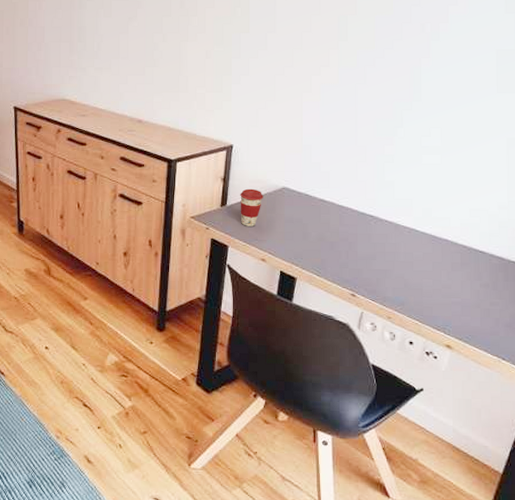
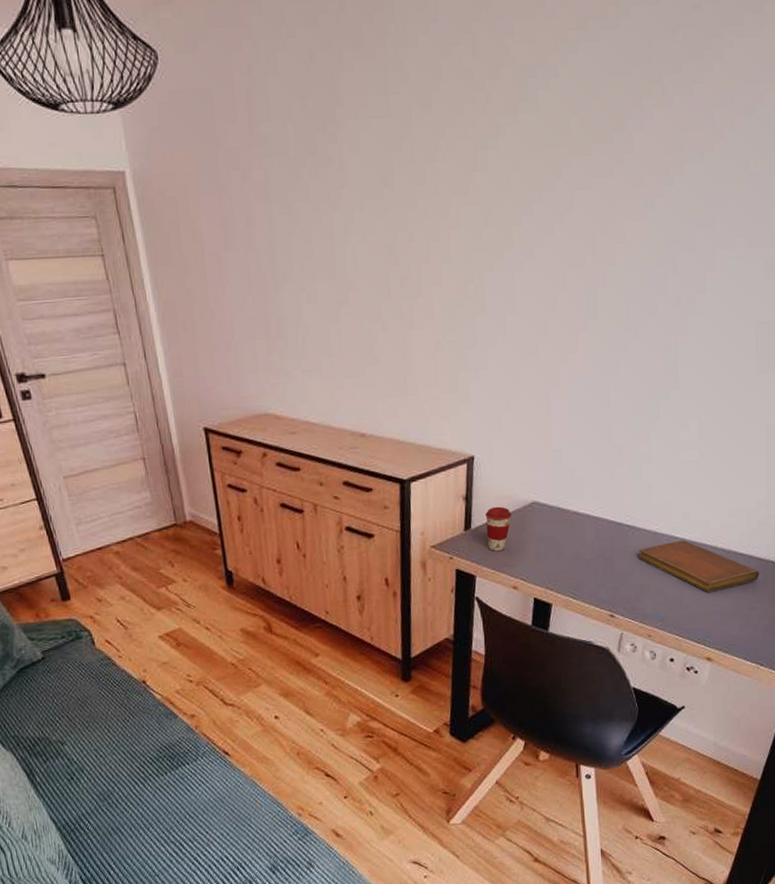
notebook: none [379,233,501,284] -> present [638,540,760,592]

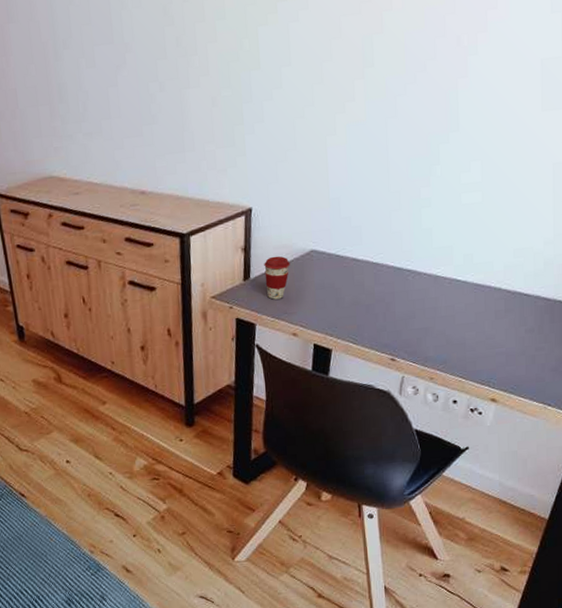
notebook: present [638,540,760,592] -> none [419,282,547,334]

